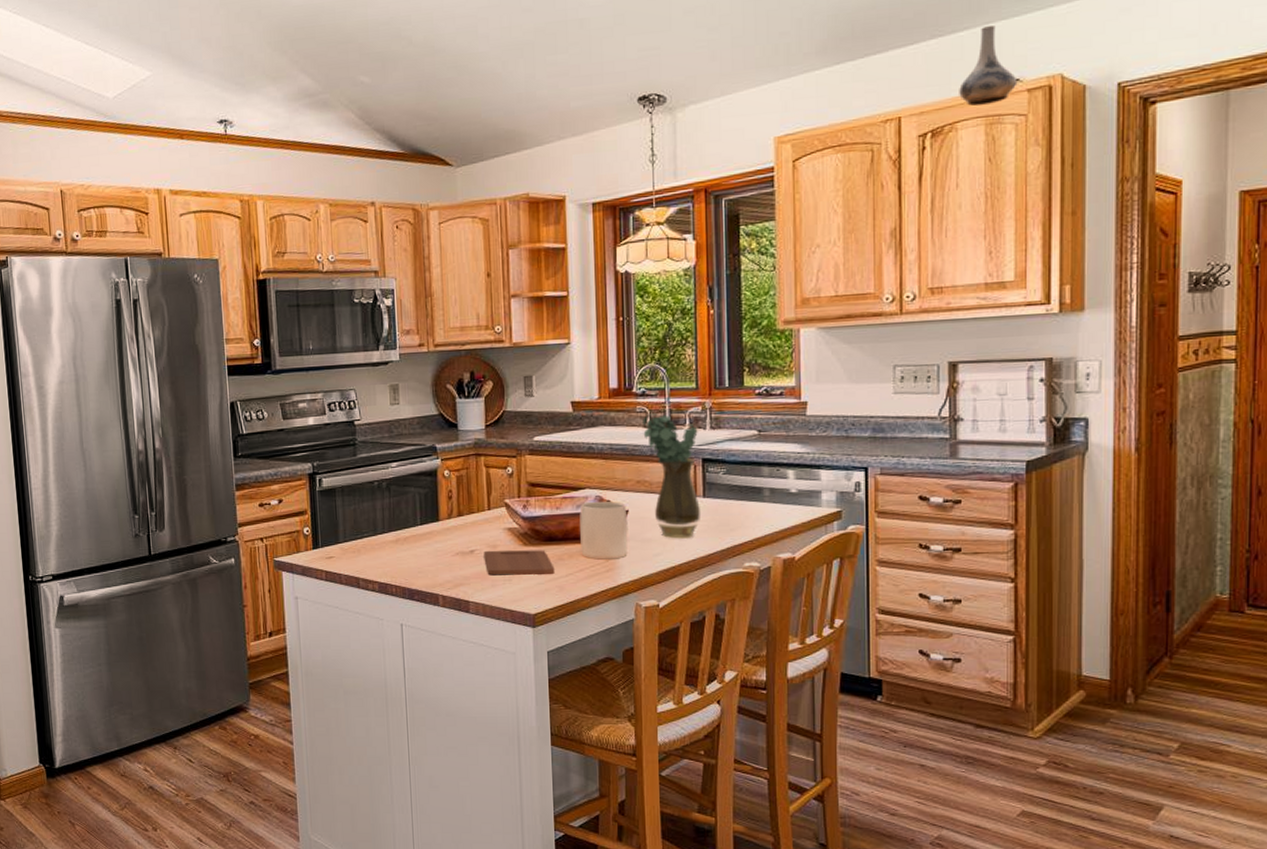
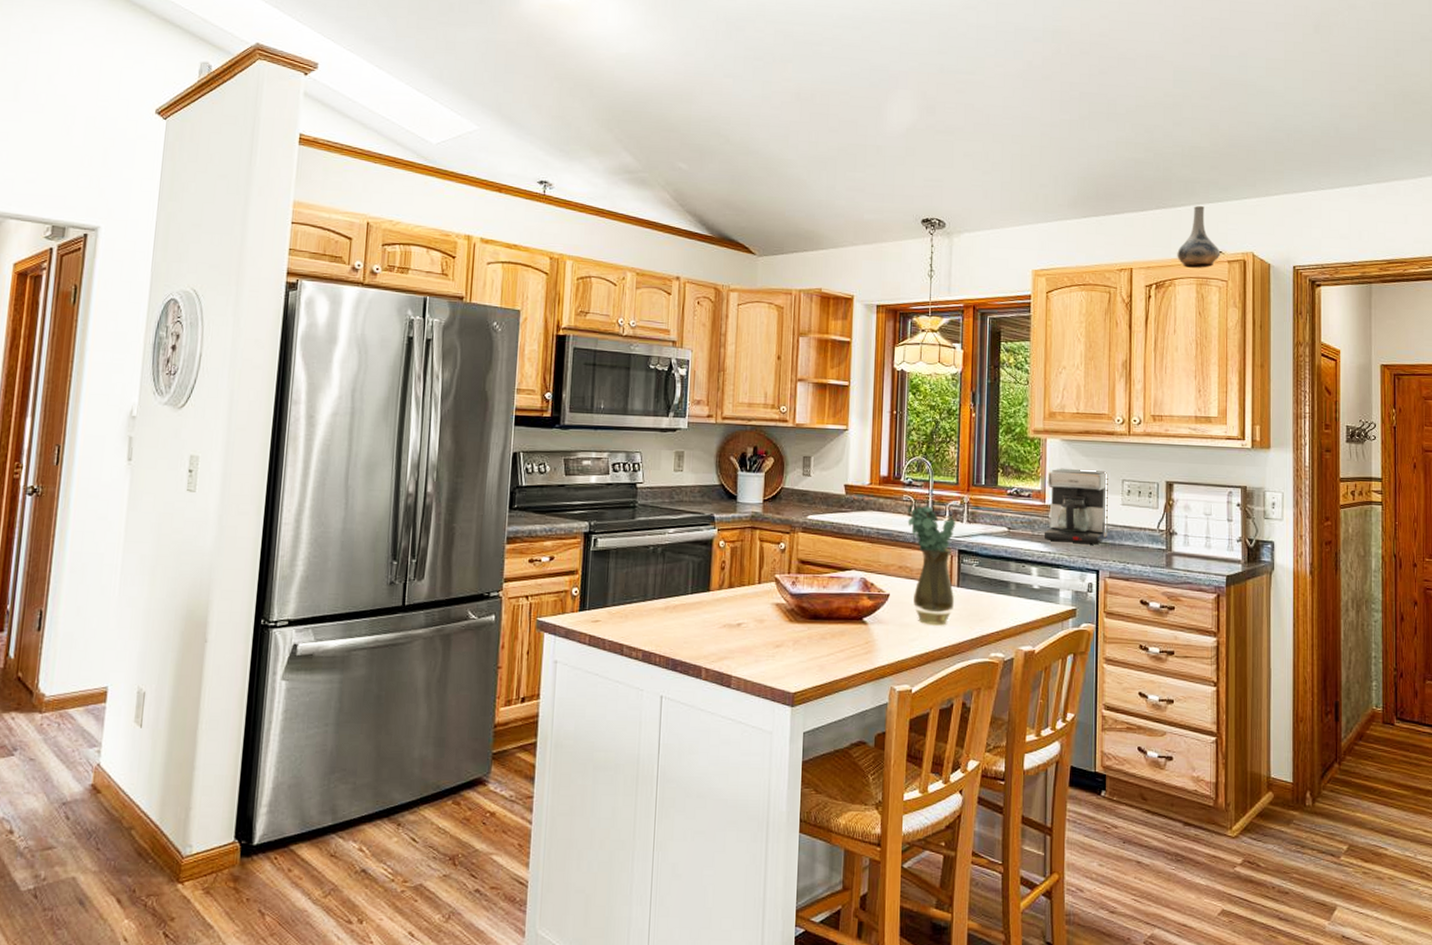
cutting board: present [483,550,555,576] -> none [750,624,817,653]
mug: present [579,501,628,560] -> none [842,583,889,642]
coffee maker: none [800,358,877,441] -> present [1043,469,1108,545]

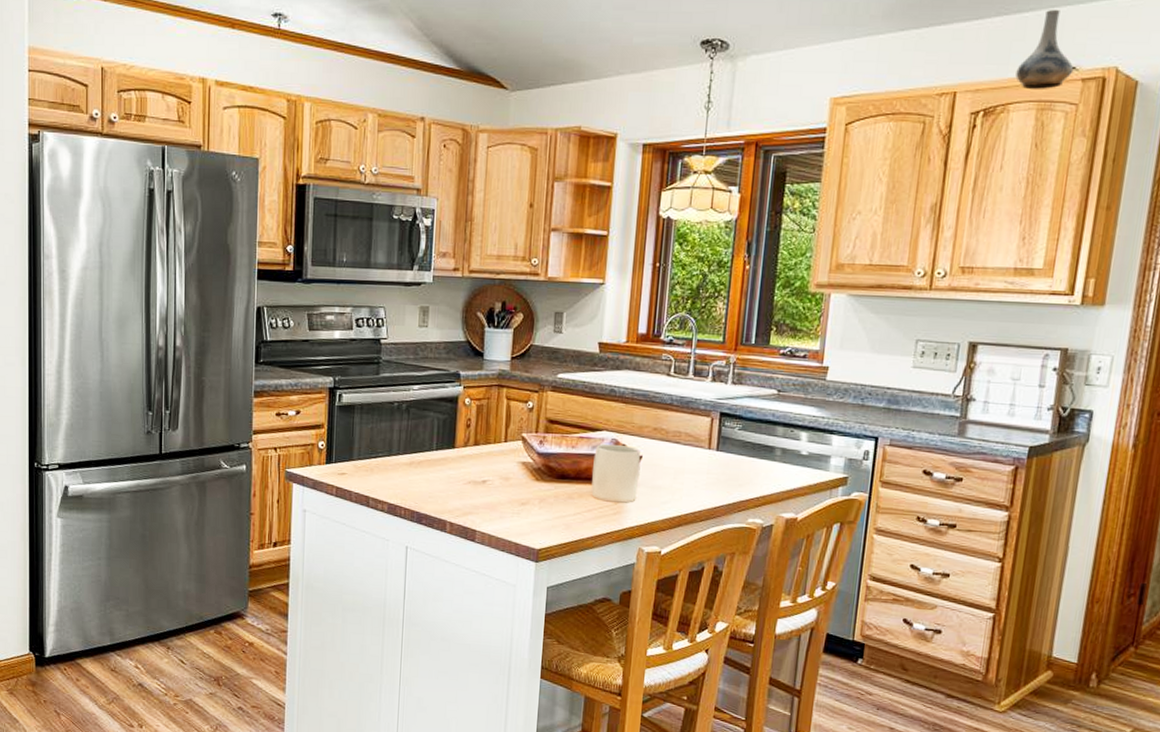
mug: none [842,583,889,642] -> present [591,444,641,503]
vase: present [907,499,956,626] -> none [666,358,720,490]
coffee maker: present [1043,469,1108,545] -> none [817,327,900,410]

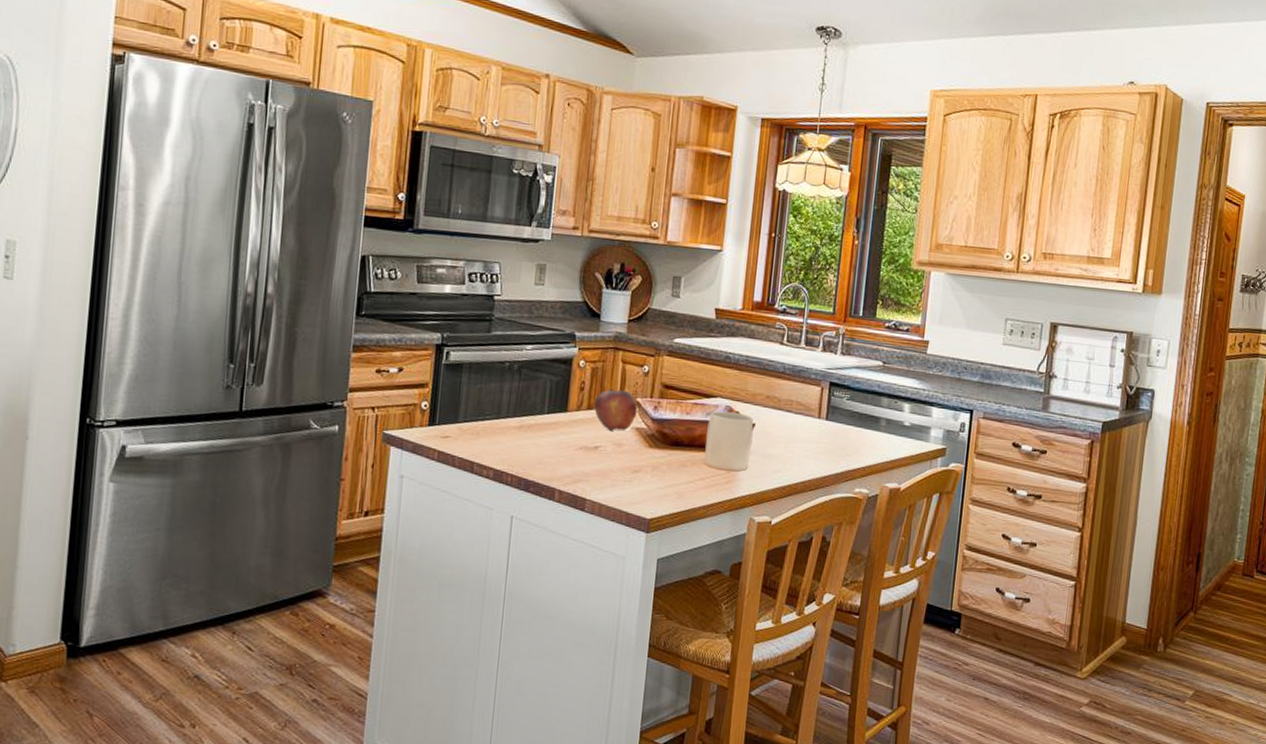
fruit: none [481,424,523,465] -> present [594,387,638,431]
decorative vase: present [1015,10,1074,90] -> none [1086,30,1132,99]

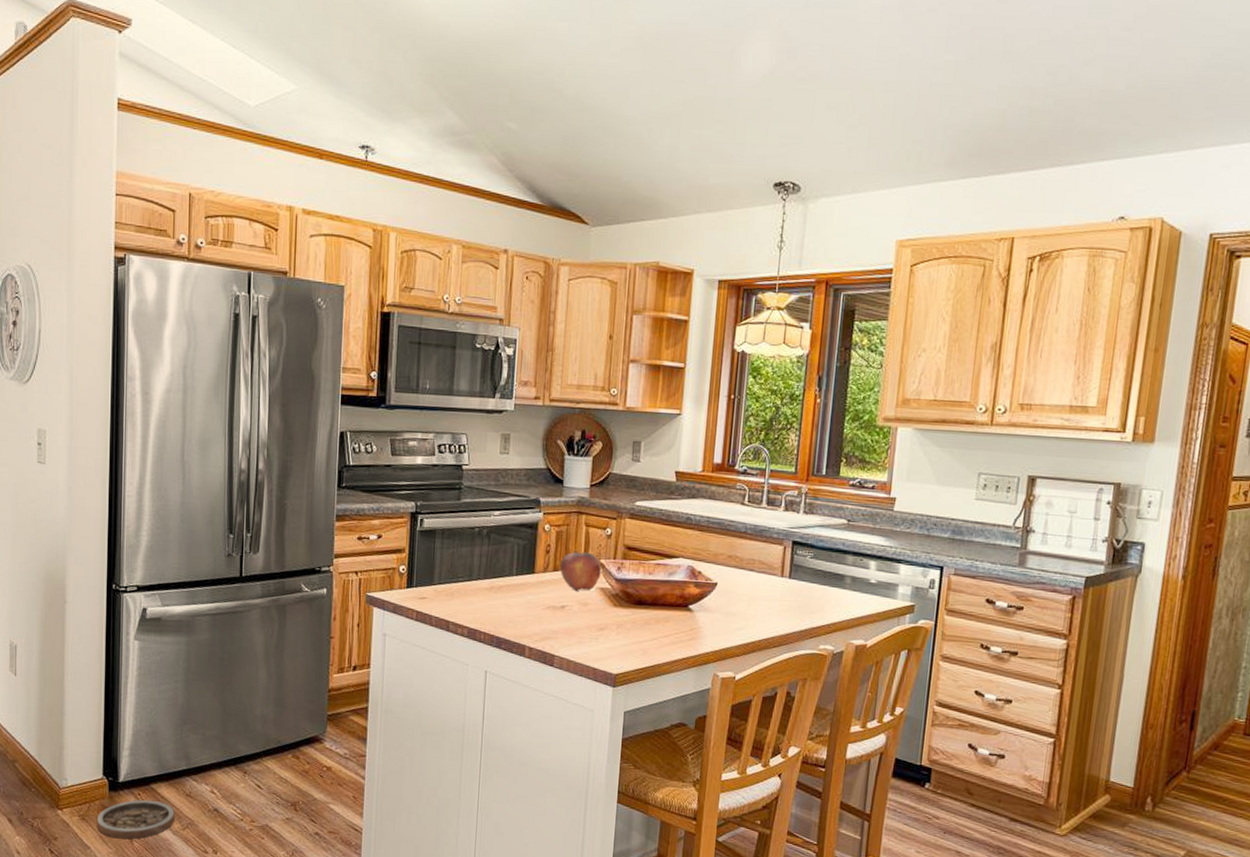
pet bowl: none [48,667,147,715] -> present [96,799,175,840]
mug: present [704,411,754,472] -> none [667,570,716,629]

